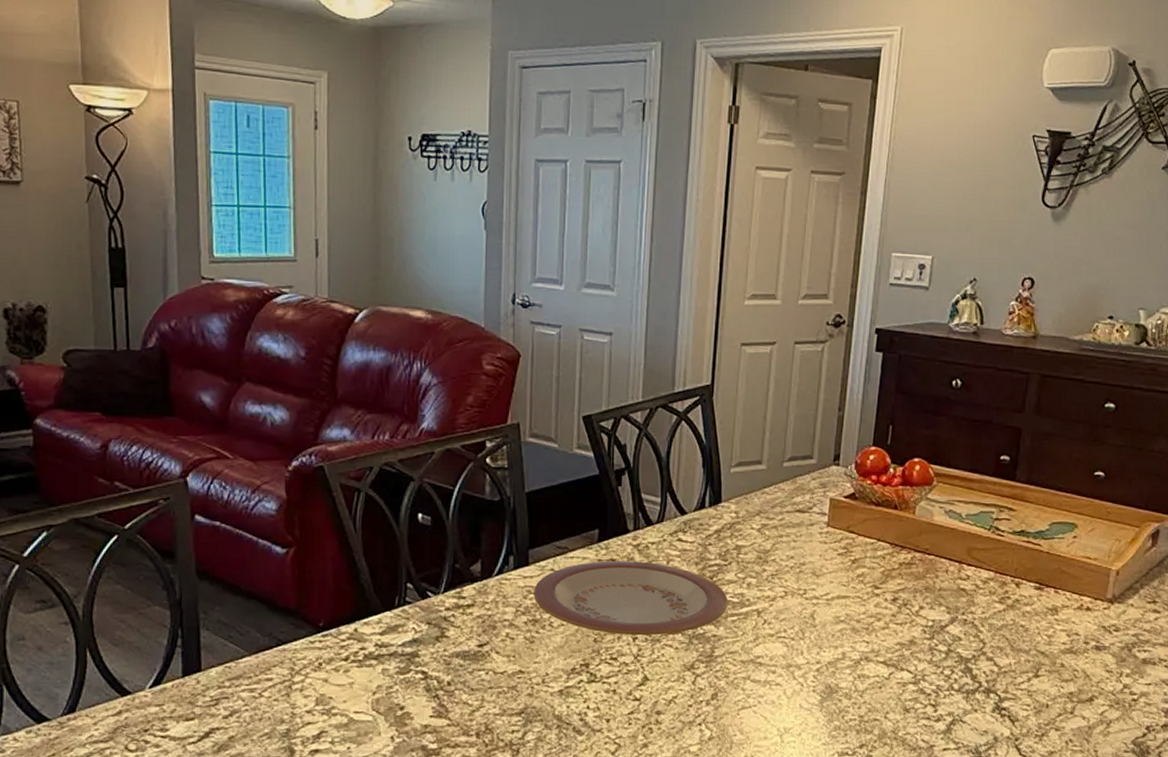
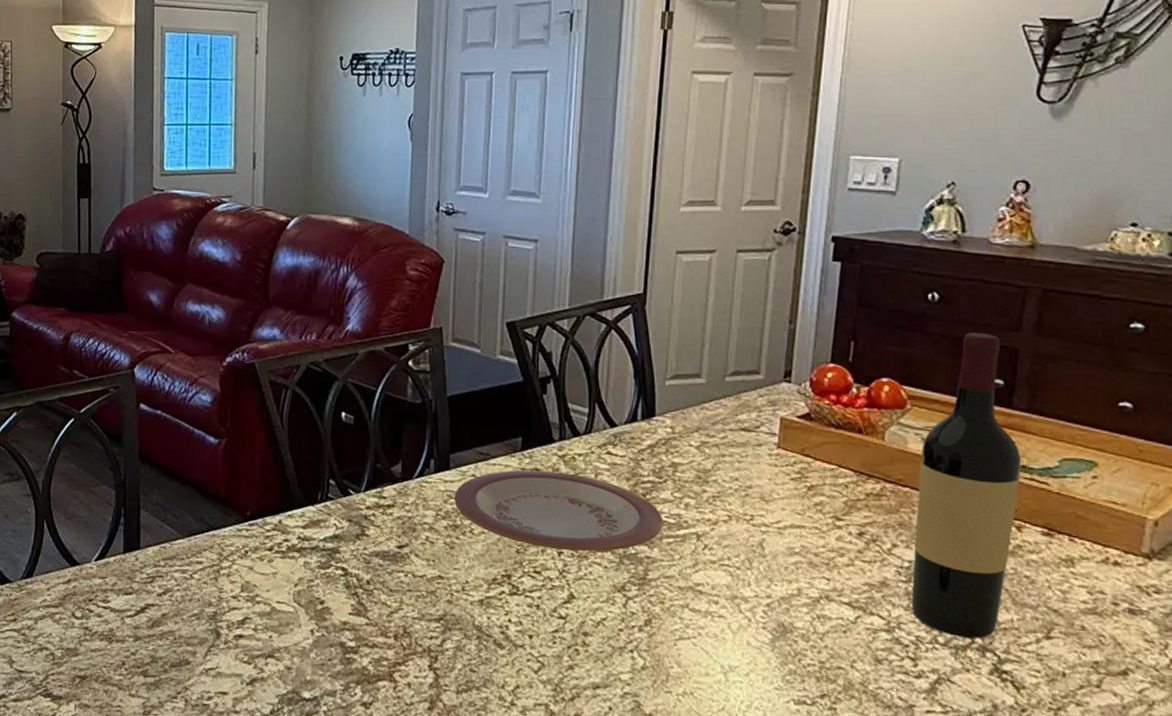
wine bottle: none [934,415,1021,682] -> present [912,333,1022,639]

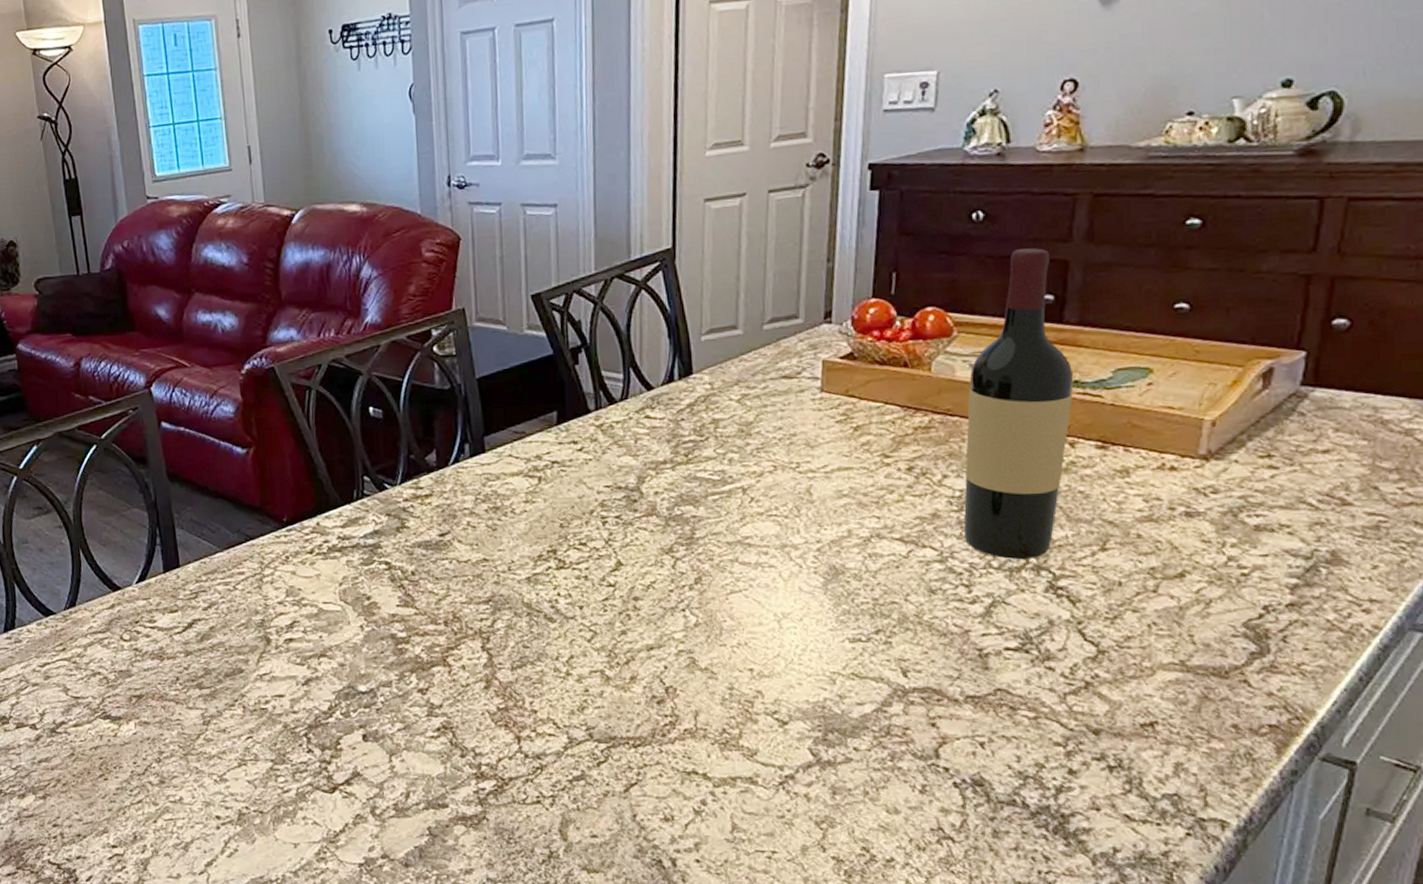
plate: present [454,470,663,552] -> none [492,442,708,520]

